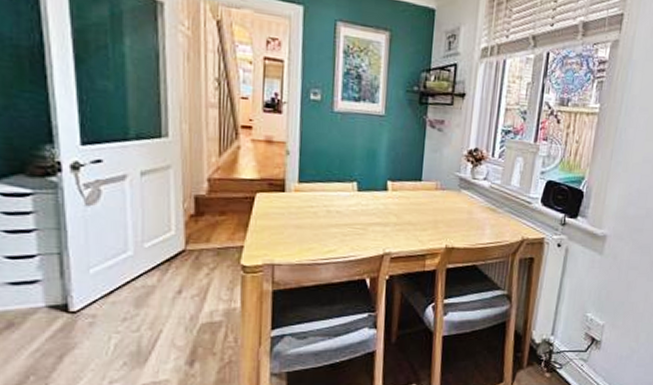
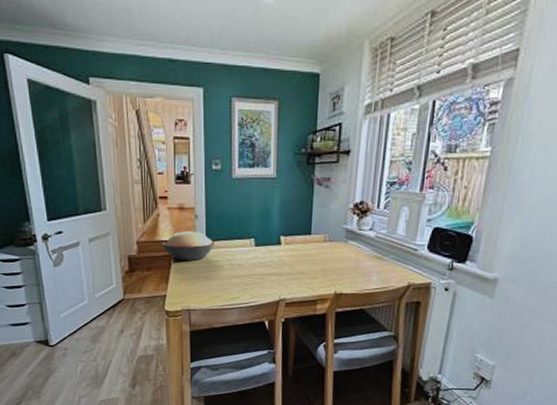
decorative bowl: none [242,169,311,205] -> present [162,231,216,261]

